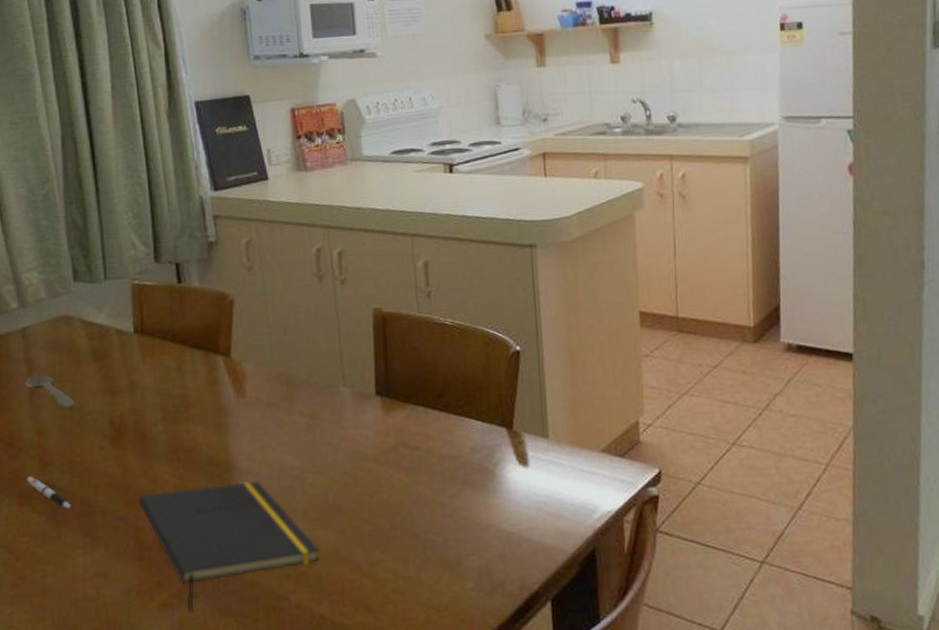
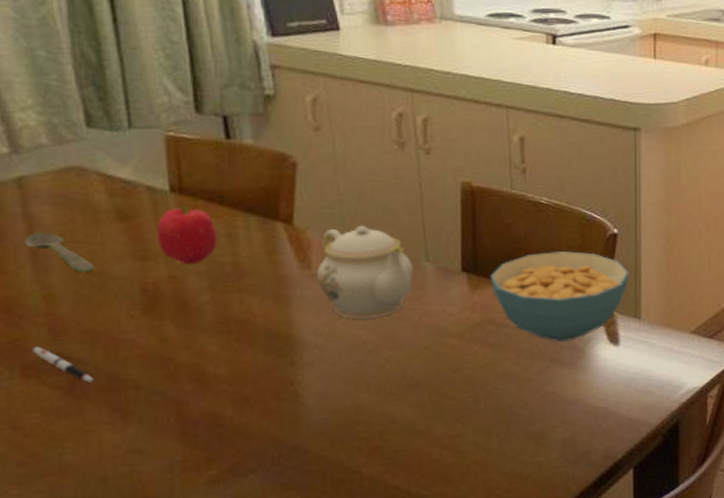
fruit: none [123,344,170,399] -> present [157,205,218,265]
notepad: present [139,481,320,613] -> none [181,356,396,488]
teapot: none [249,354,333,445] -> present [316,225,414,320]
cereal bowl: none [401,371,534,464] -> present [490,251,630,342]

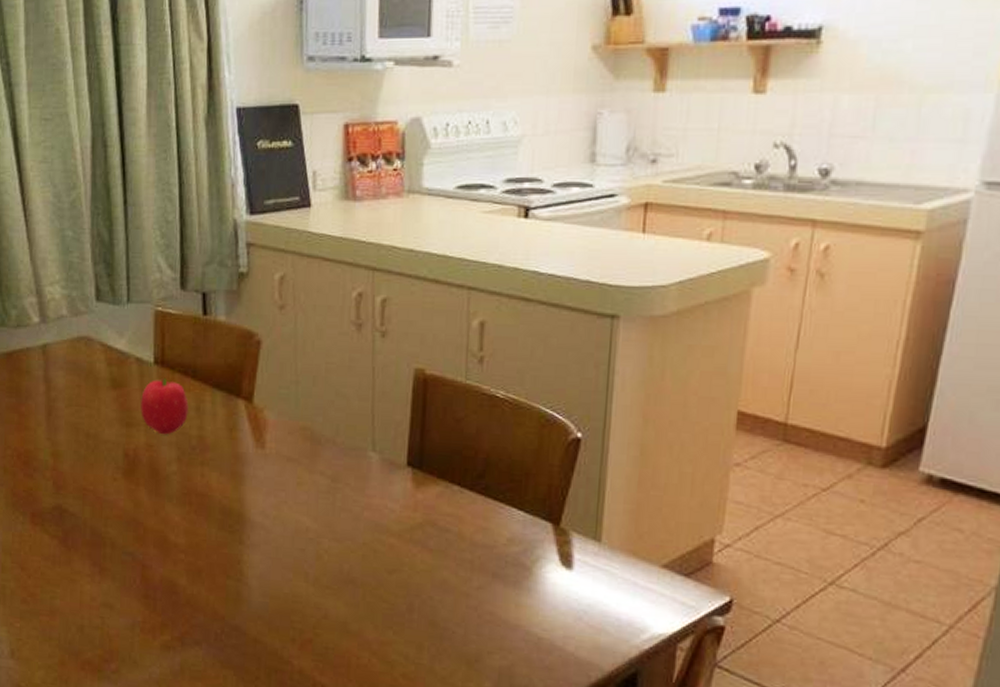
spoon: present [23,232,95,272] -> none [42,394,91,434]
pen: present [32,346,95,384] -> none [40,497,83,537]
teapot: present [316,225,414,320] -> none [268,408,360,506]
cereal bowl: present [490,251,630,342] -> none [435,452,592,557]

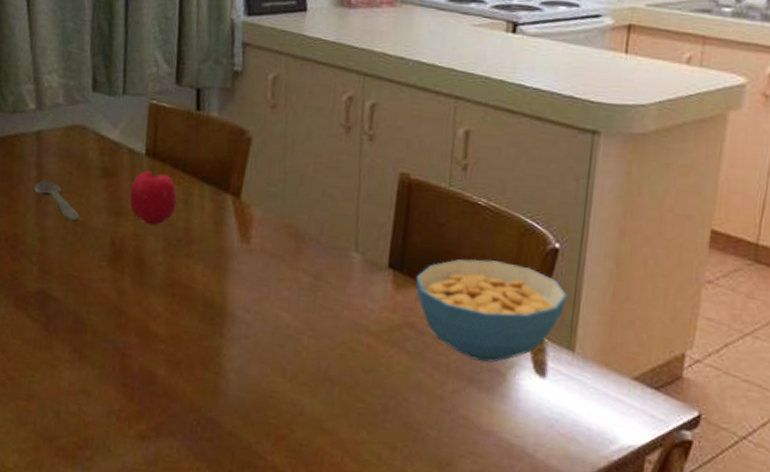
spoon: none [42,394,91,434] -> present [33,180,80,221]
cereal bowl: none [435,452,592,557] -> present [415,258,568,363]

